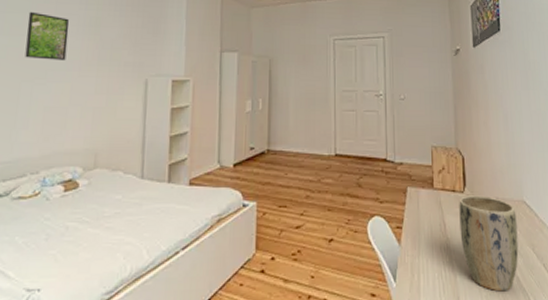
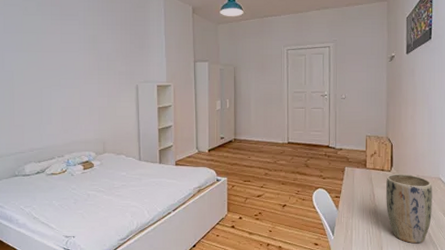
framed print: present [25,11,70,61] -> none [40,32,73,72]

